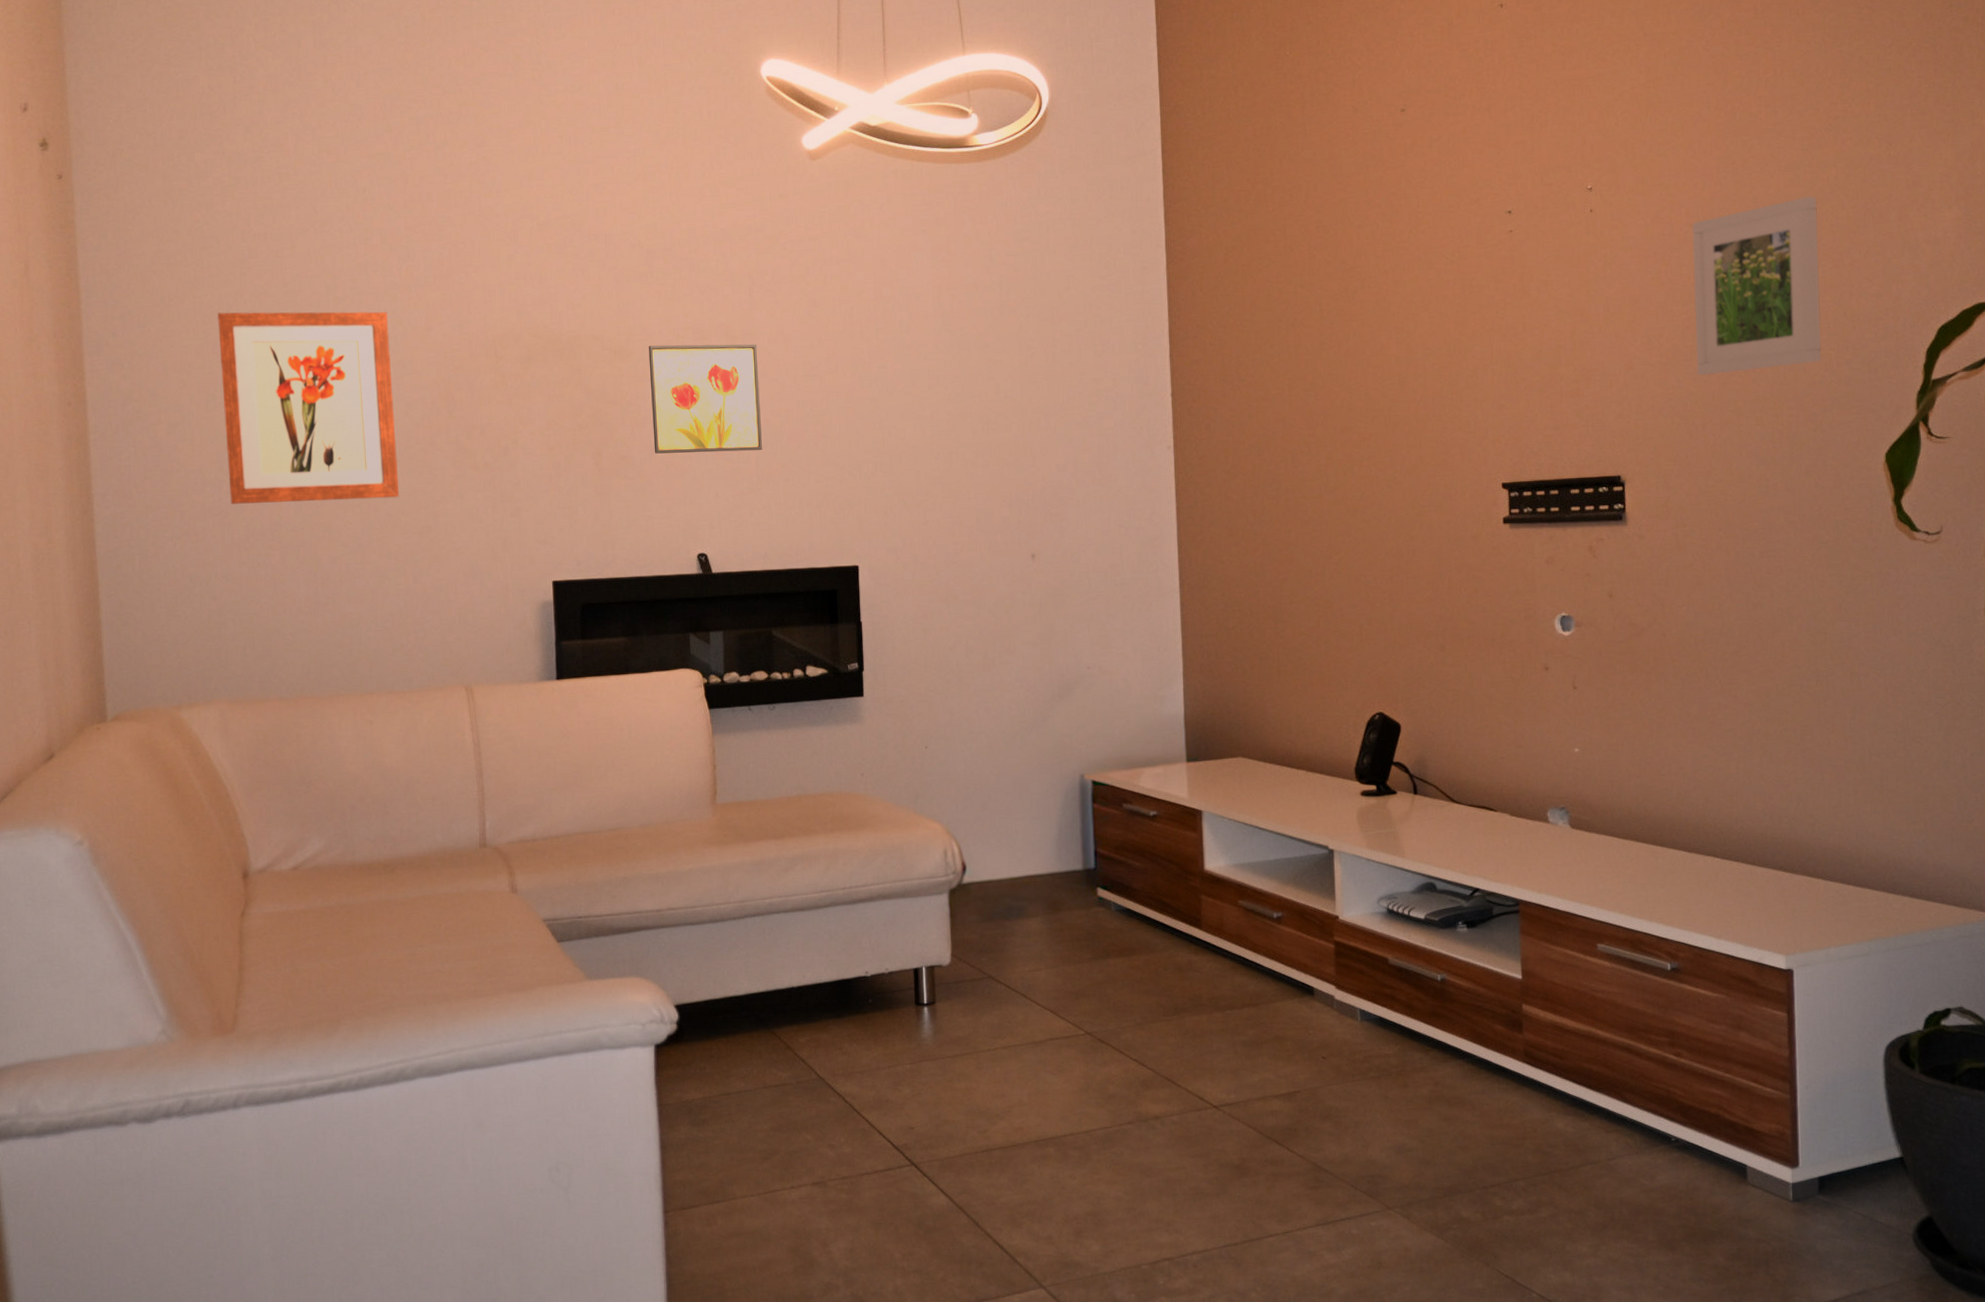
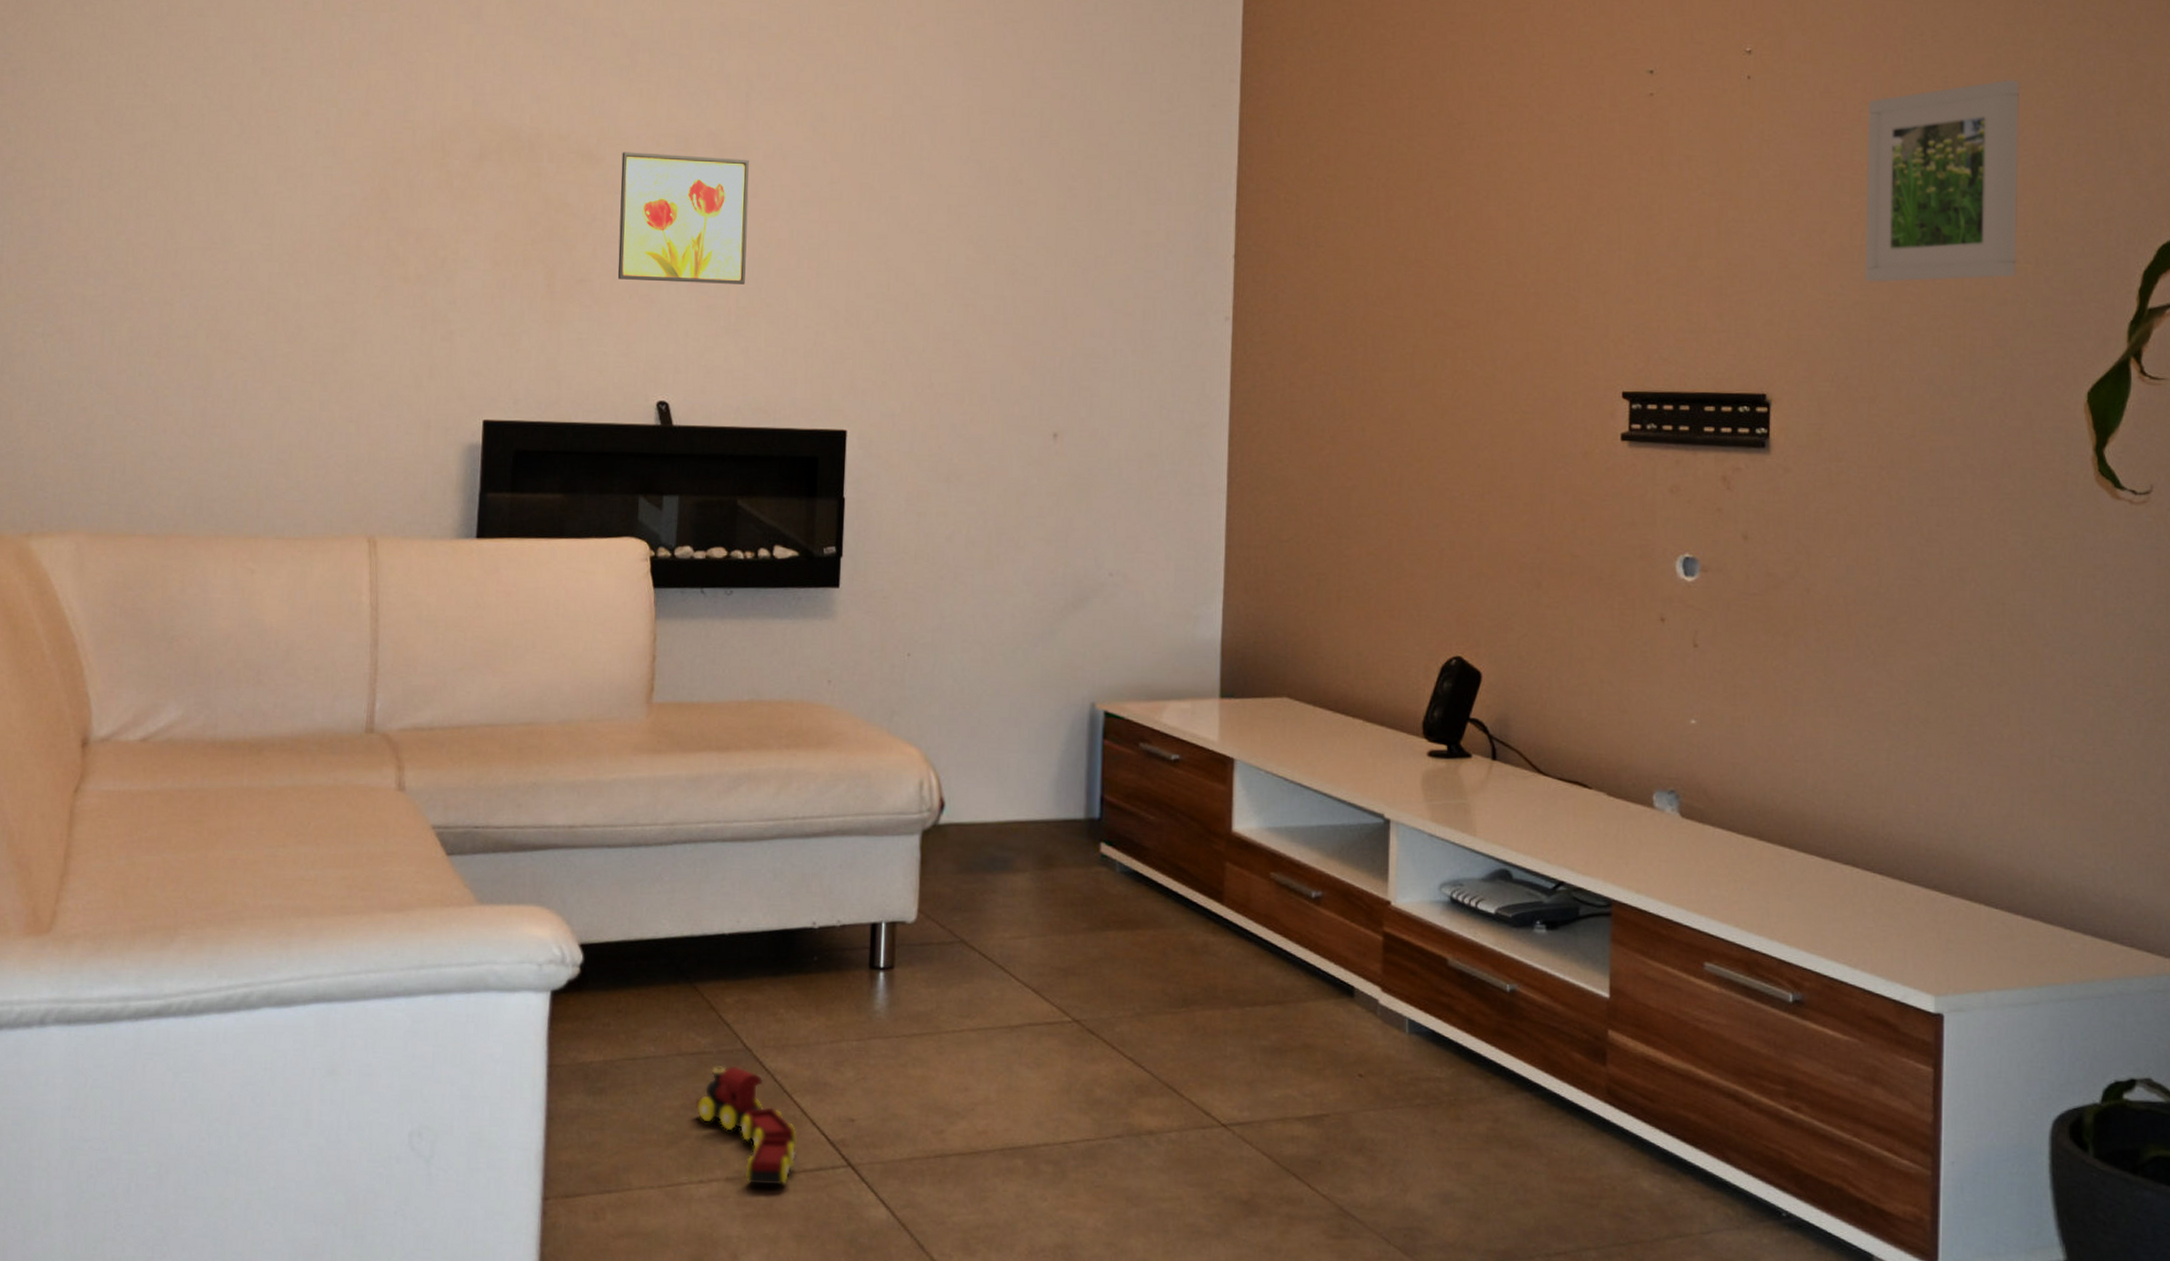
wall art: present [216,311,400,505] -> none [115,75,321,308]
toy train: none [781,1092,868,1186] -> present [695,1065,797,1186]

